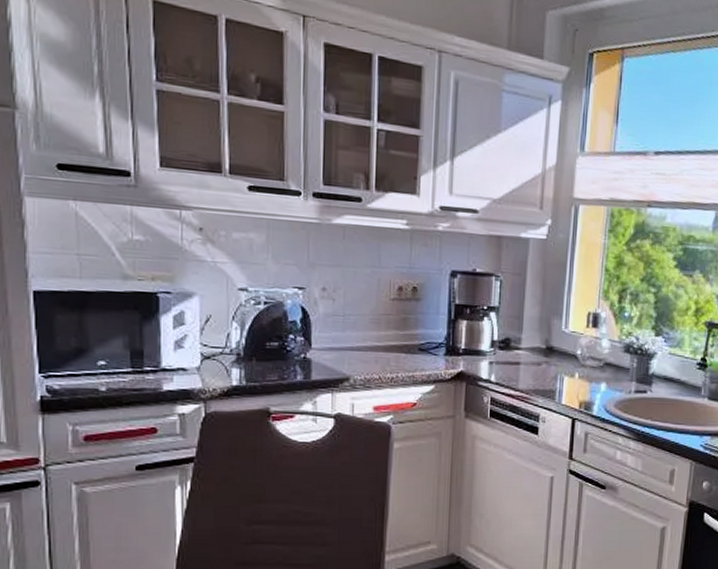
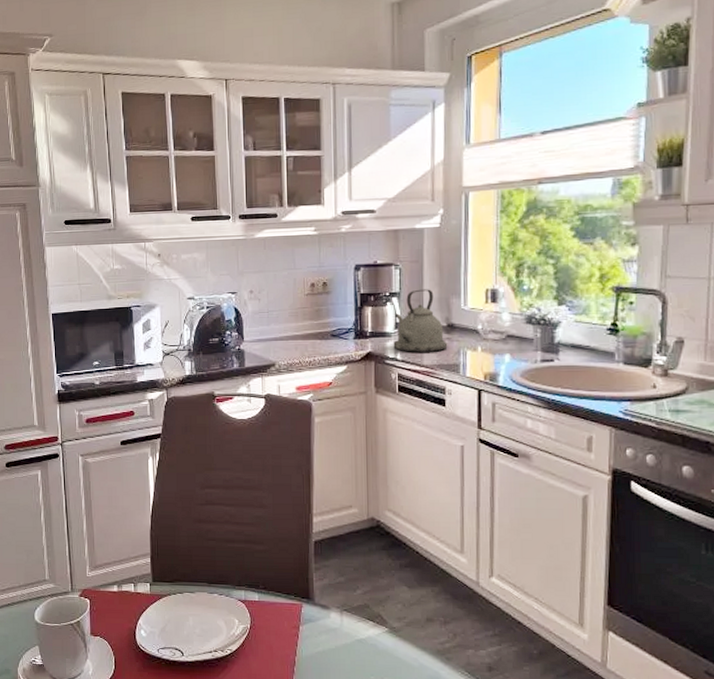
kettle: none [488,305,545,376] -> present [393,289,448,352]

